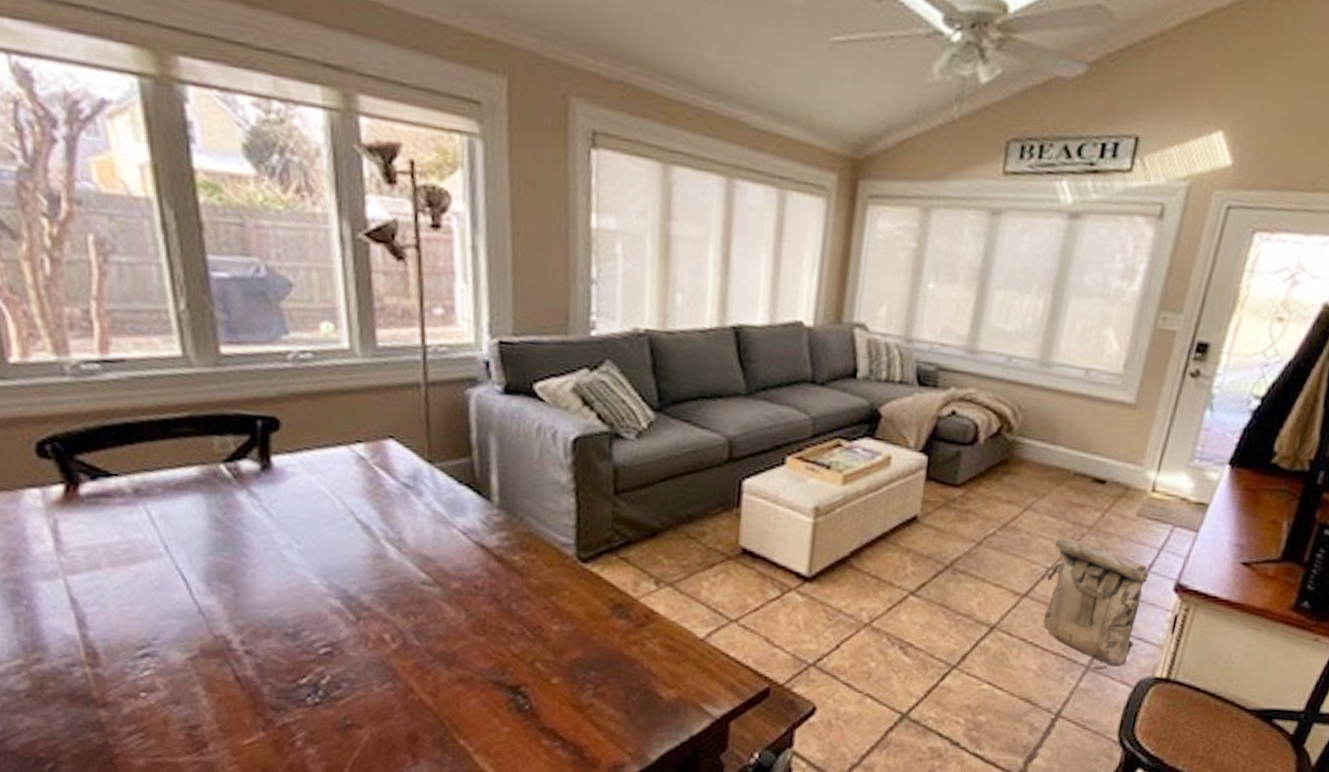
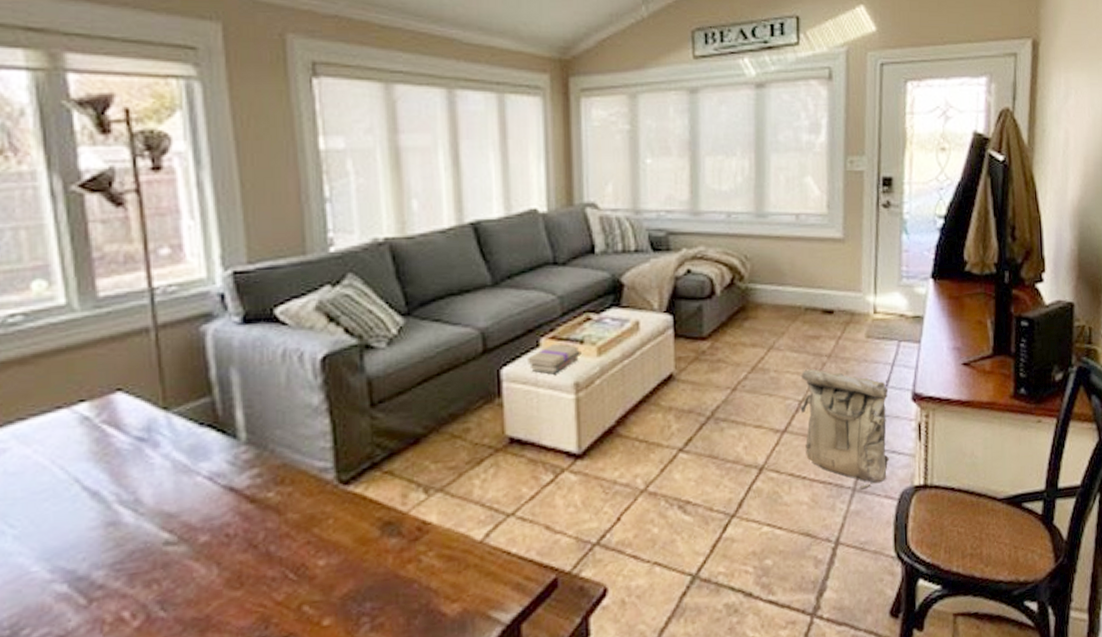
books: none [771,463,827,495] -> present [528,343,582,375]

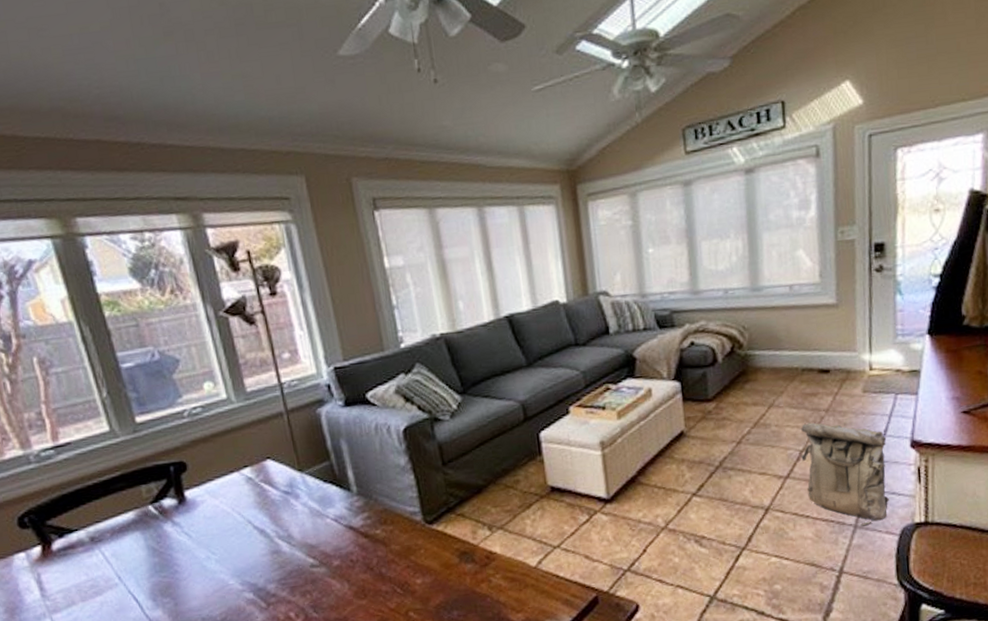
books: present [528,343,582,375] -> none [560,410,604,436]

